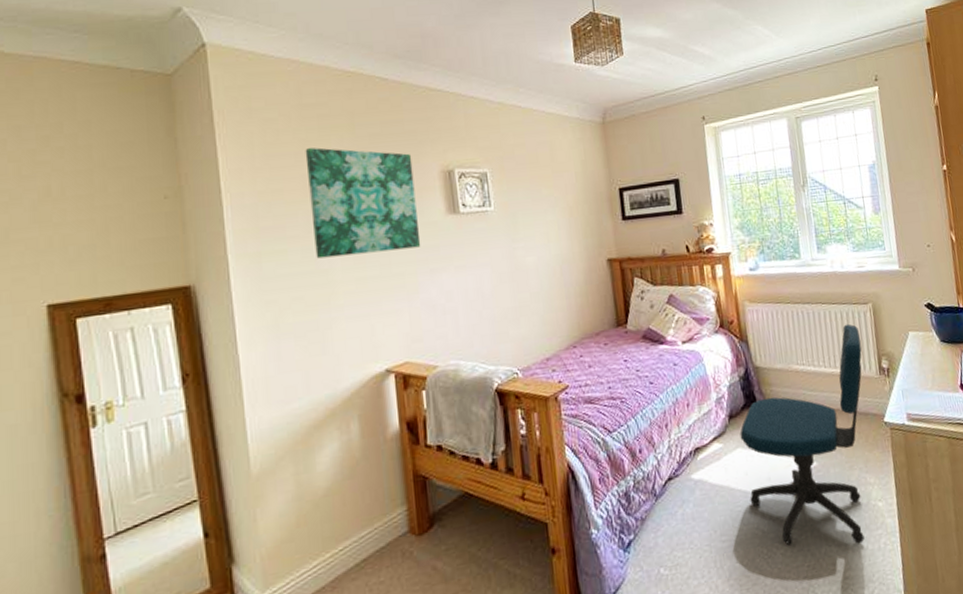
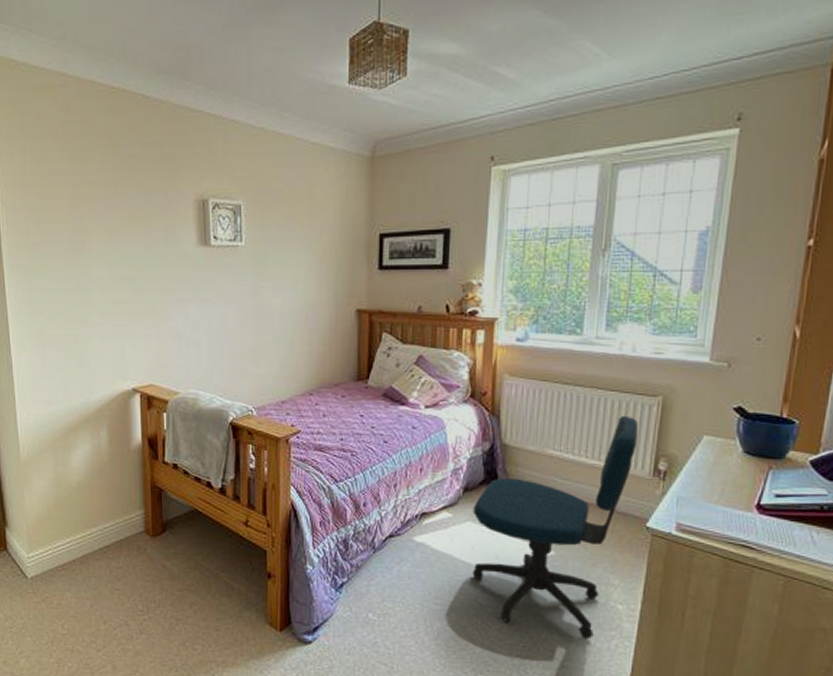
wall art: present [305,147,421,259] -> none [70,167,171,277]

